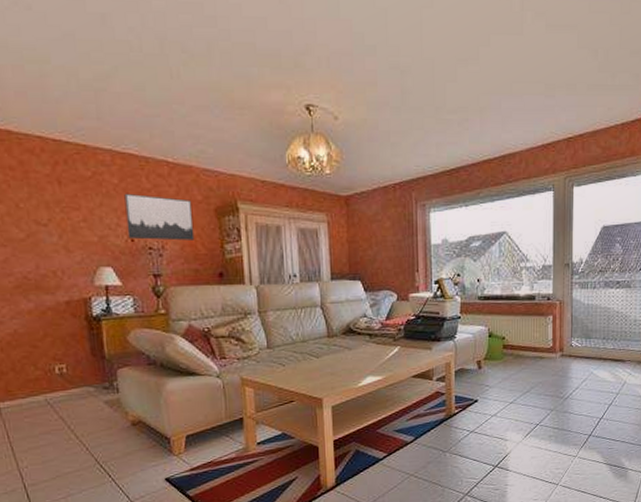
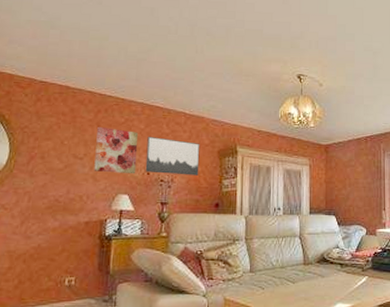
wall art: none [58,183,117,242] -> present [94,126,139,174]

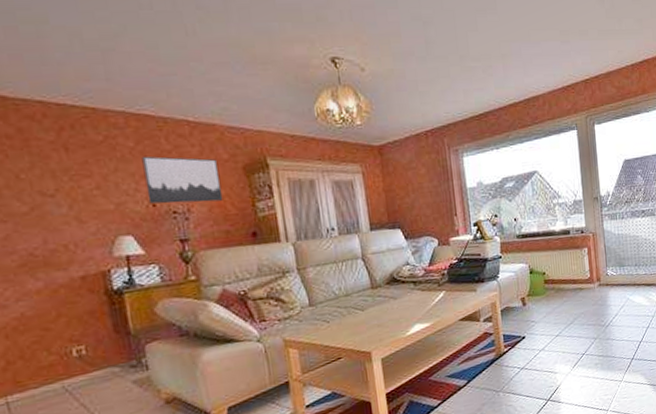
wall art: present [94,126,139,174] -> none [65,149,137,211]

